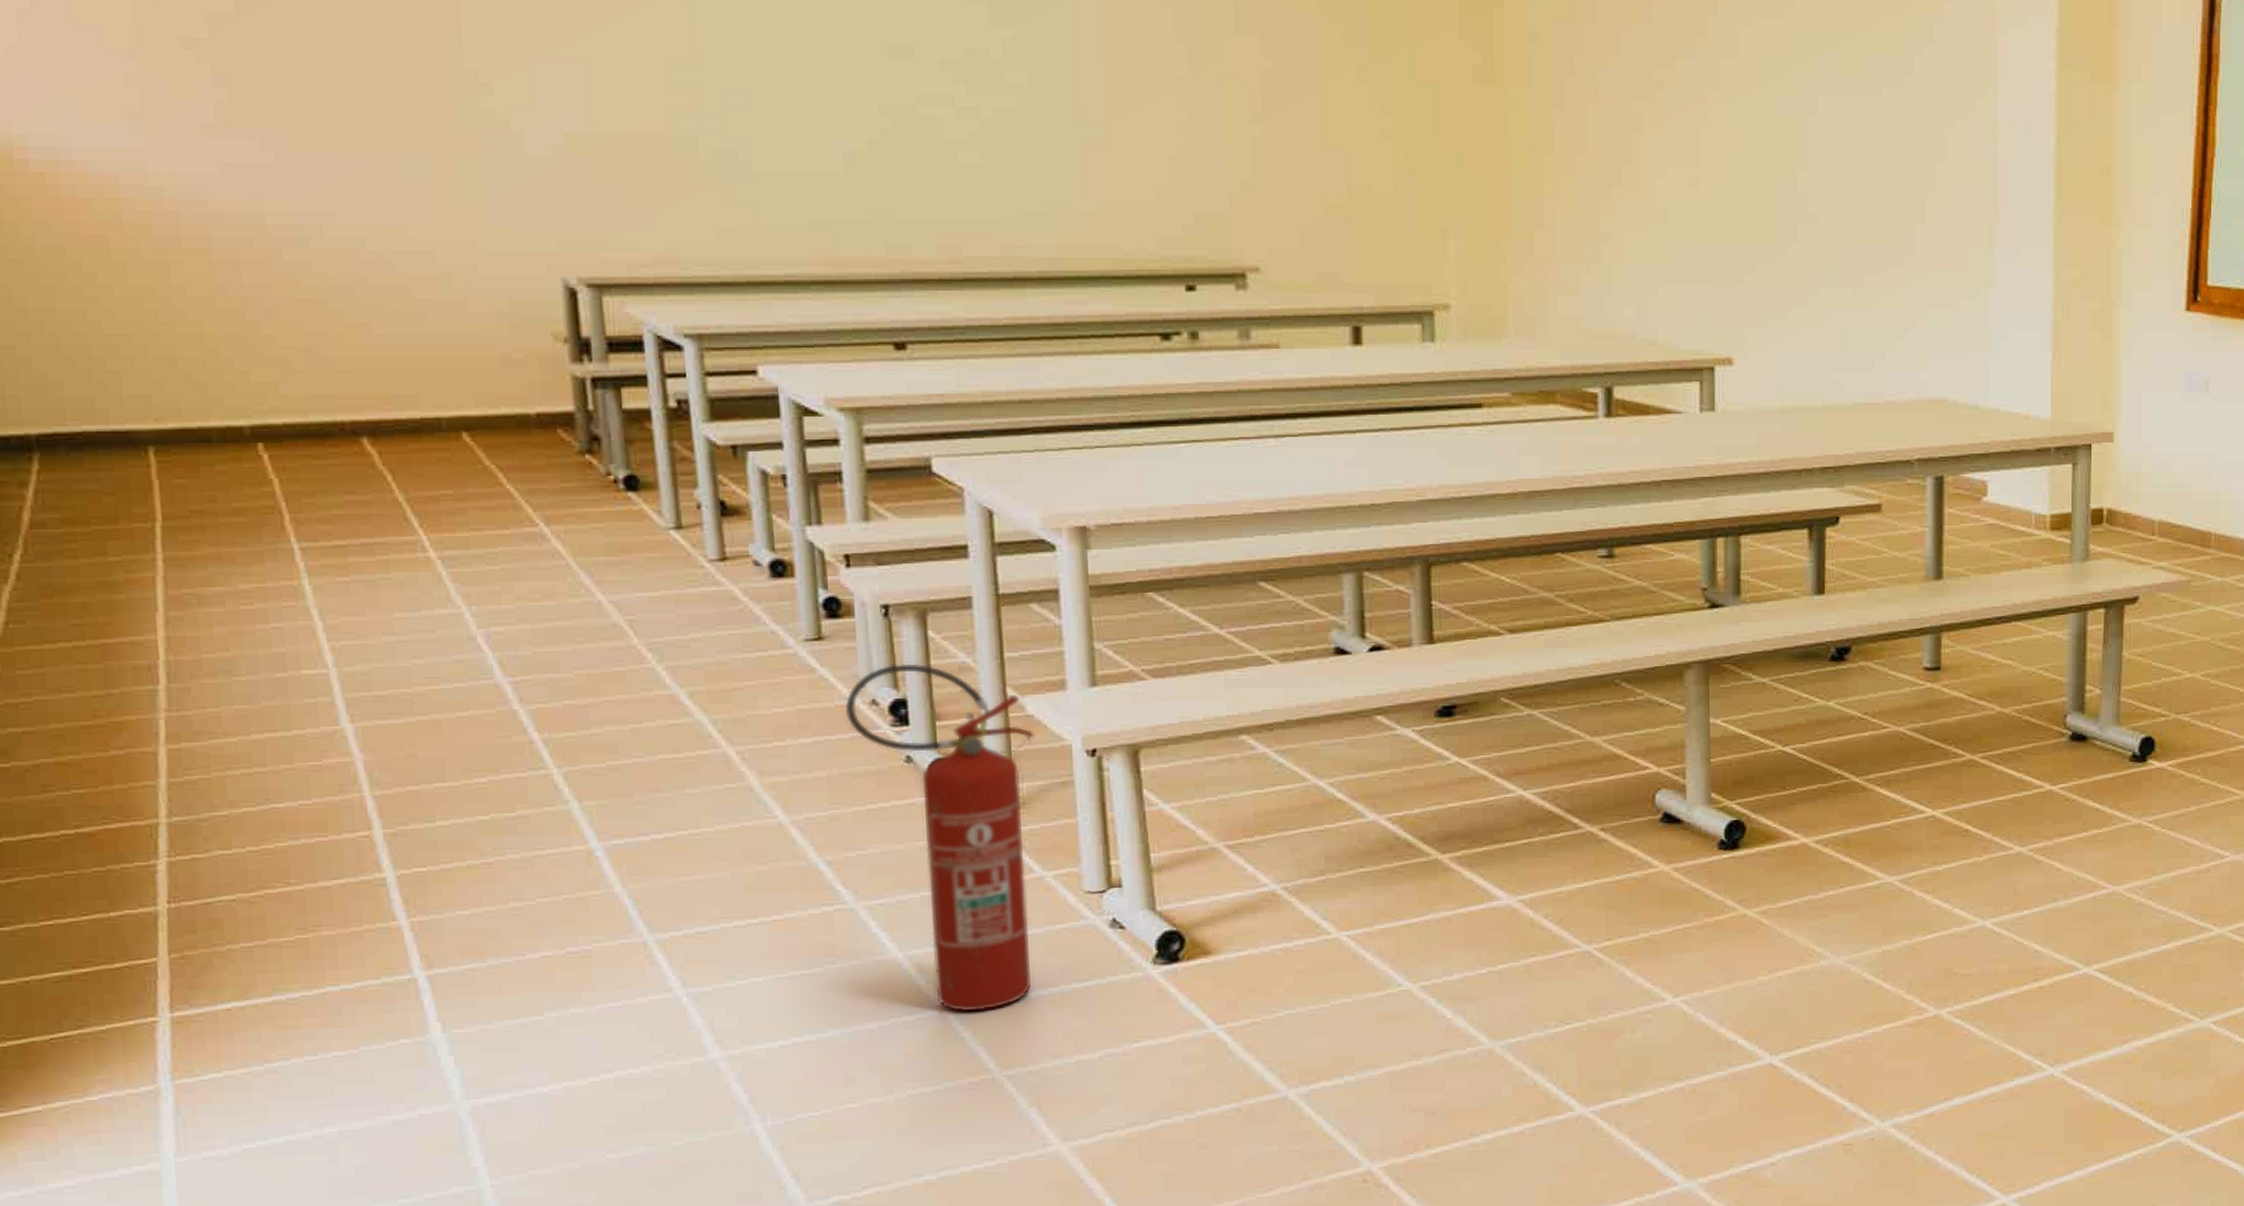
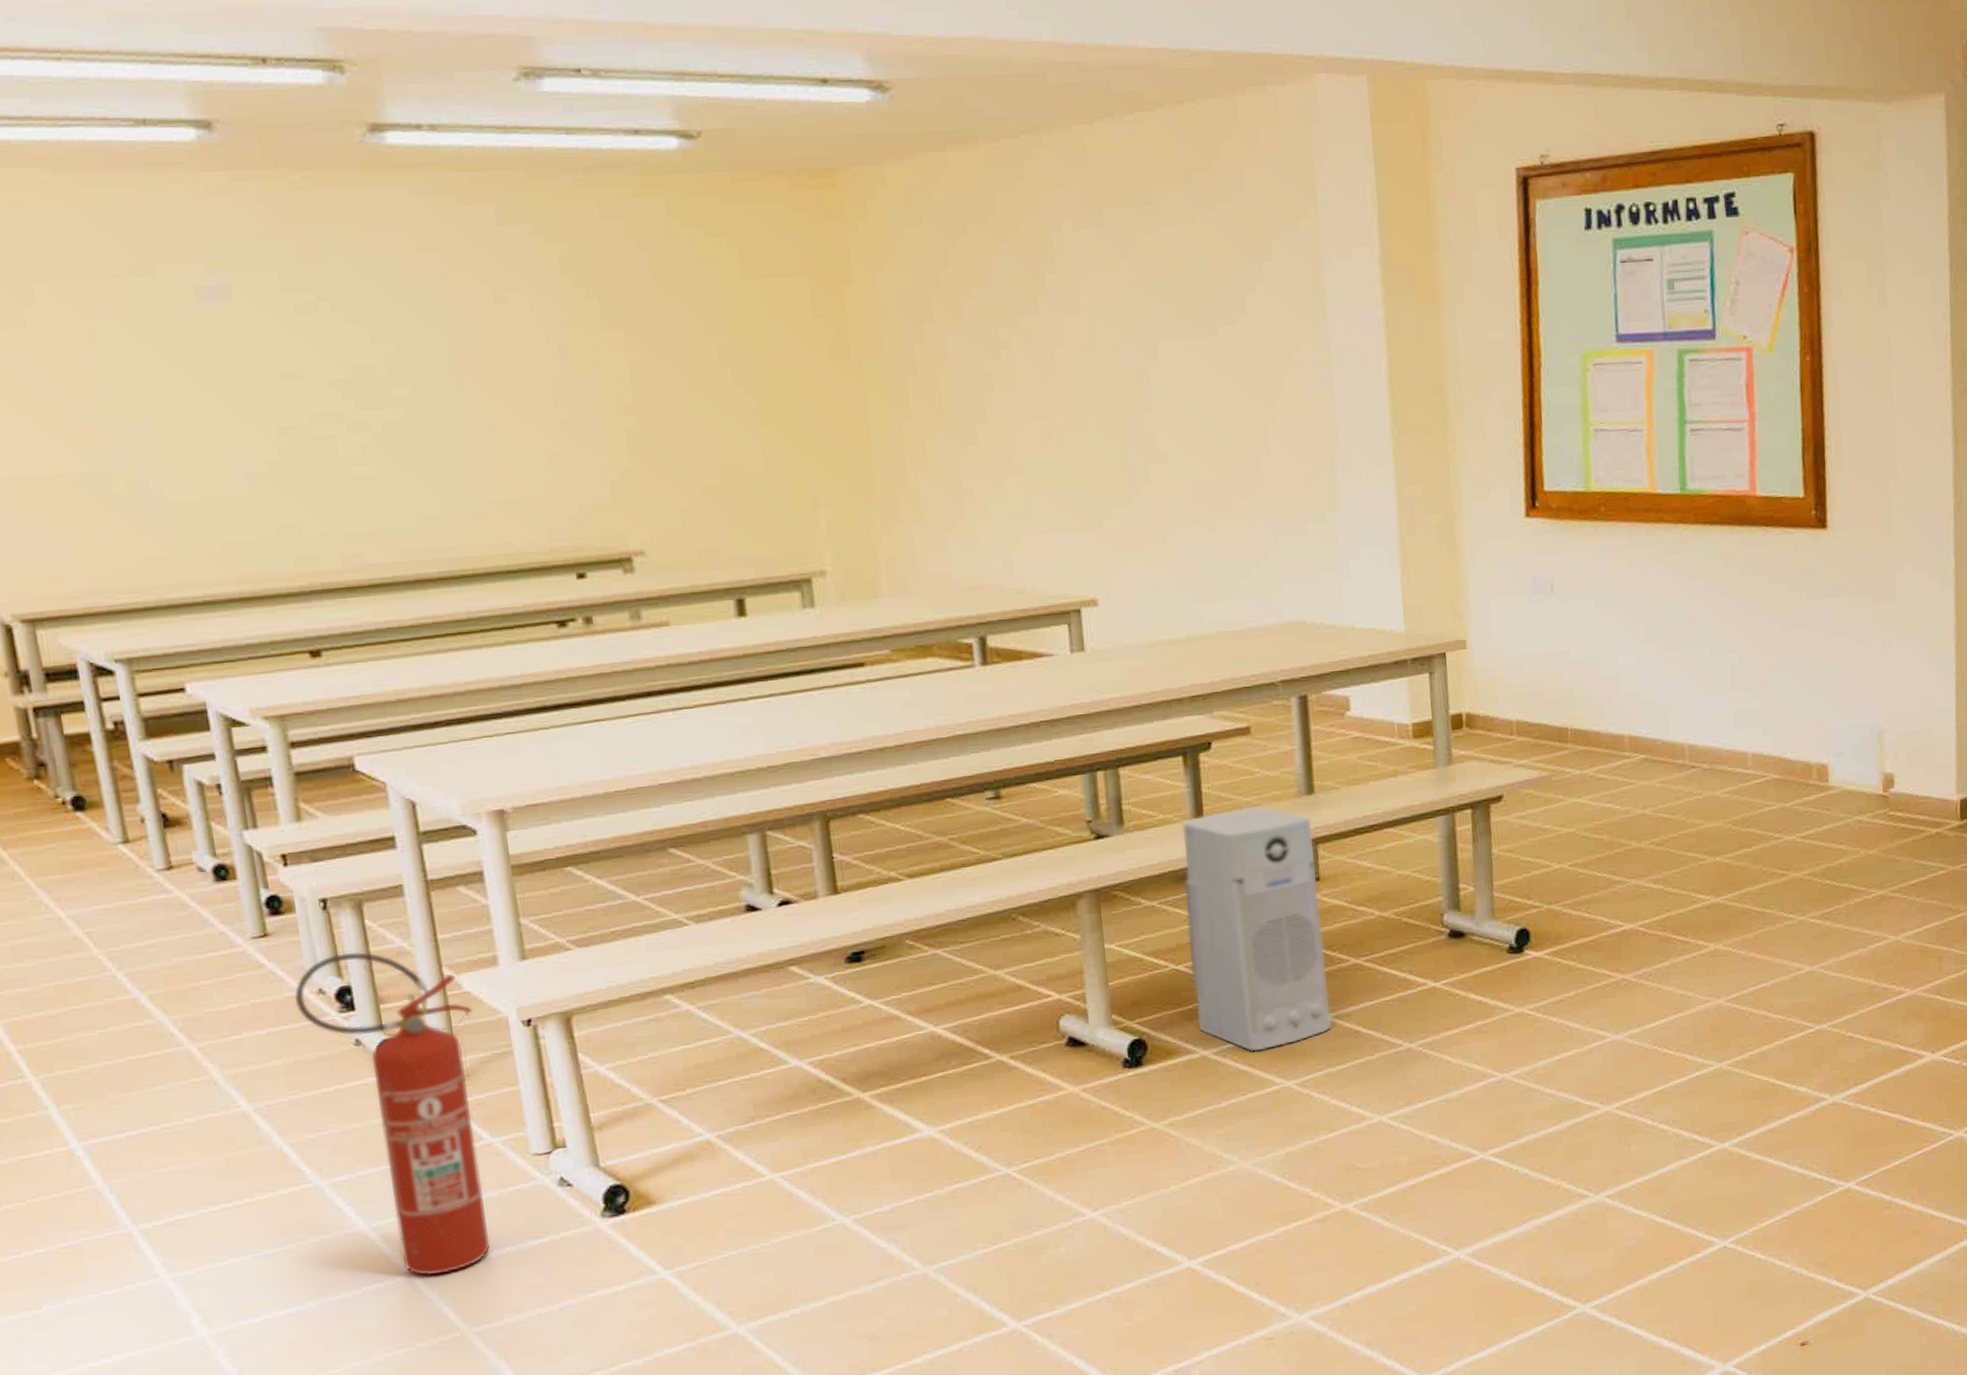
air purifier: none [1798,588,1942,843] -> present [1182,807,1333,1052]

